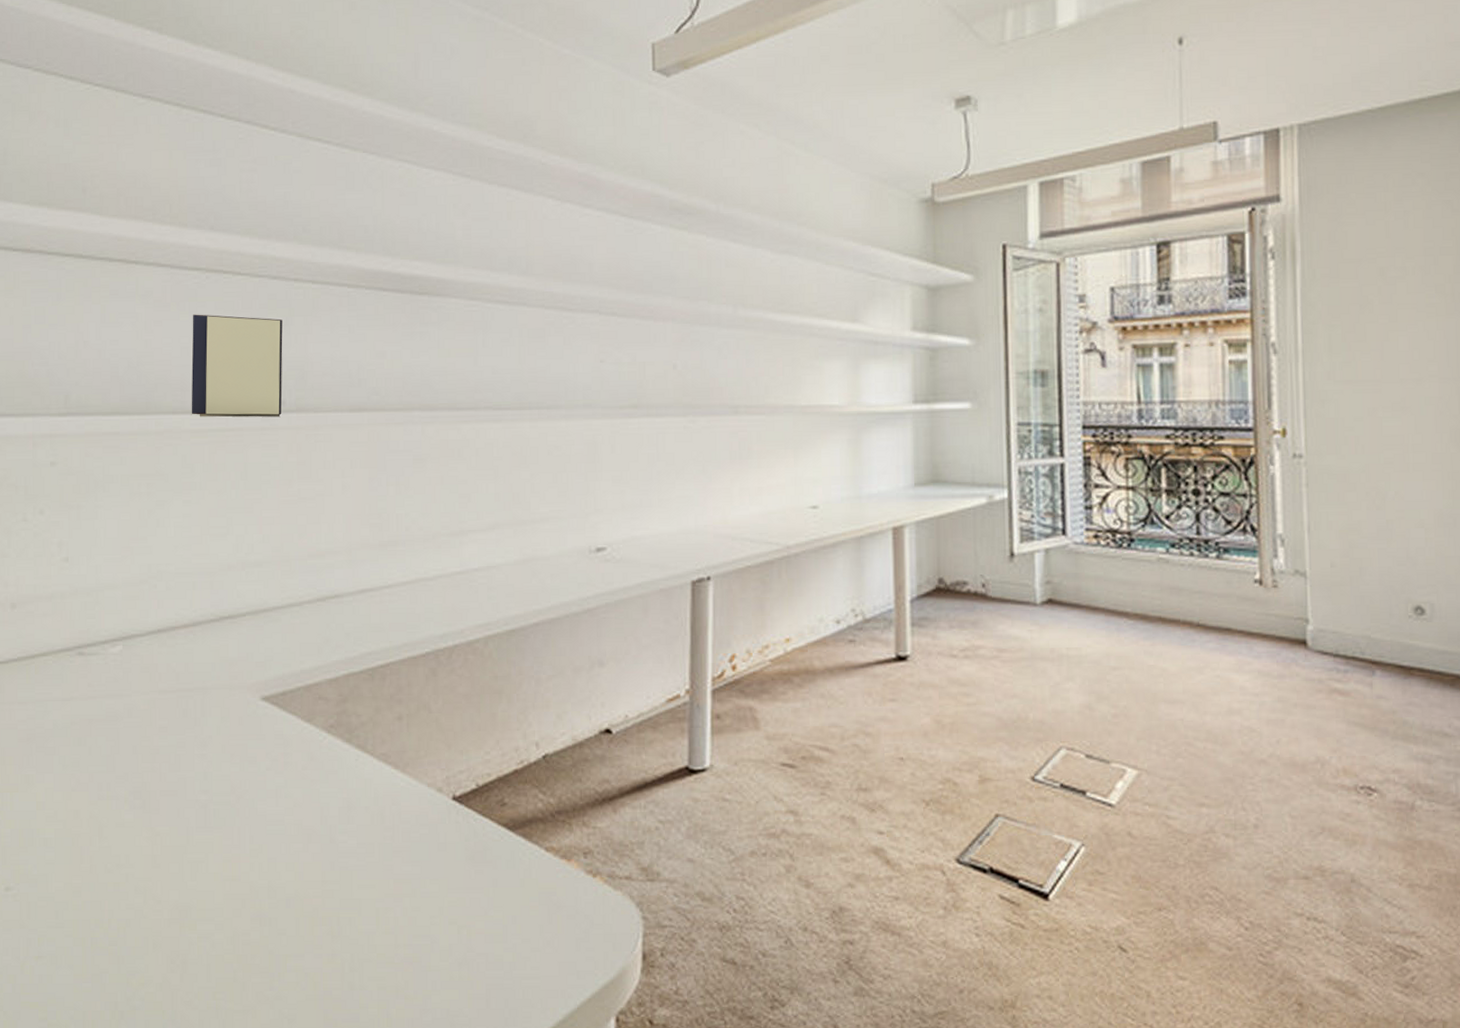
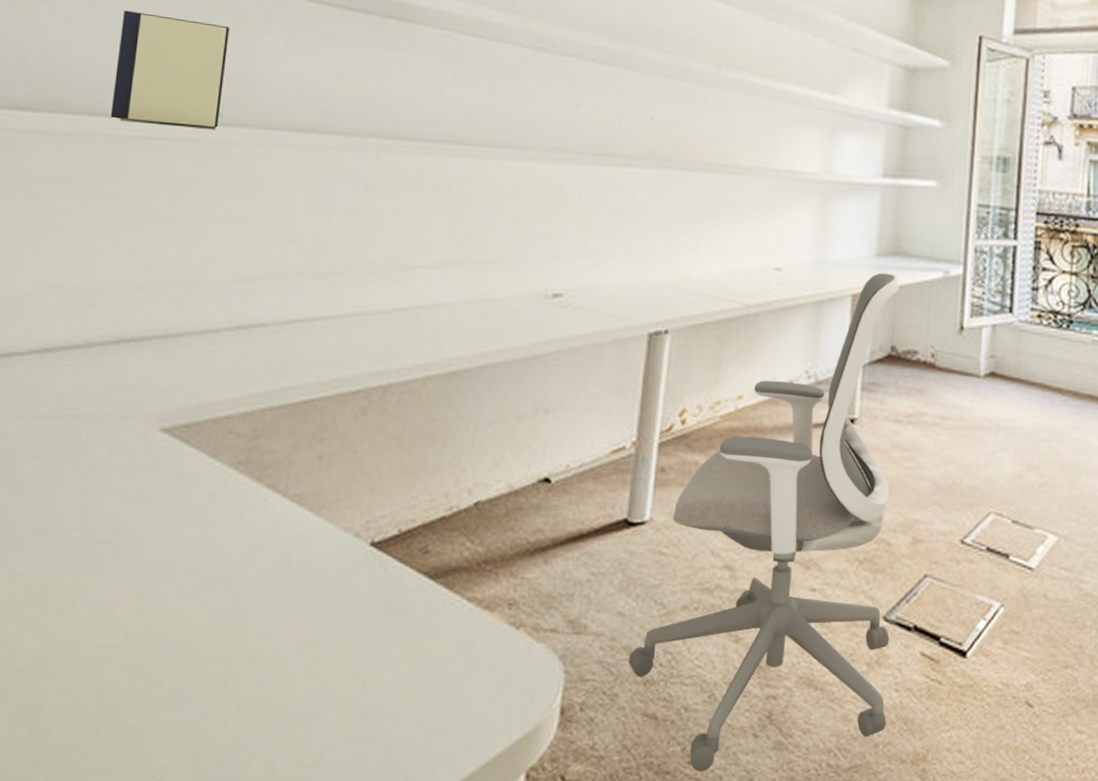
office chair: none [702,503,970,1017] -> present [628,273,900,772]

